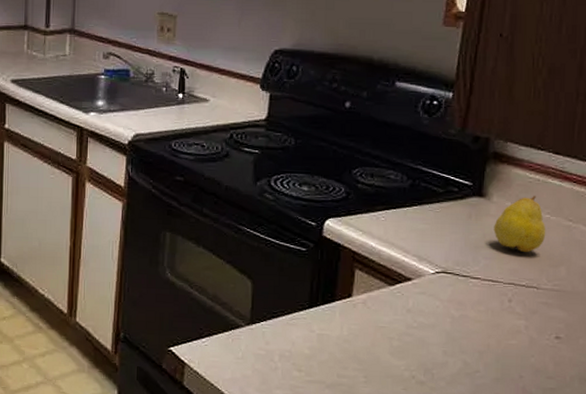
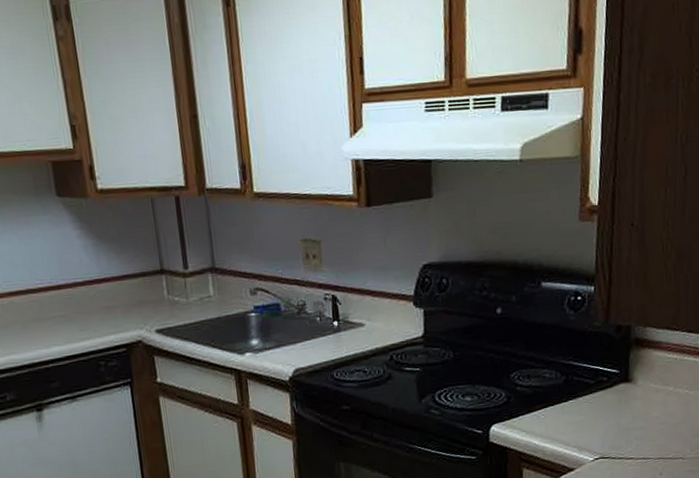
fruit: present [494,196,546,252] -> none [641,374,687,428]

